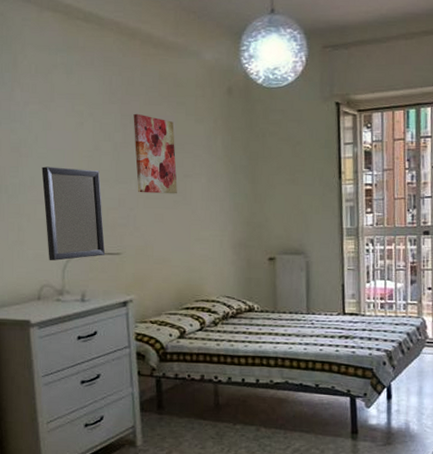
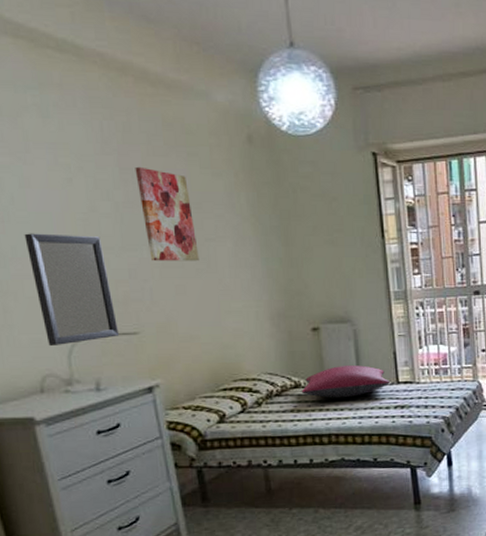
pillow: none [254,294,336,325] -> present [301,365,390,398]

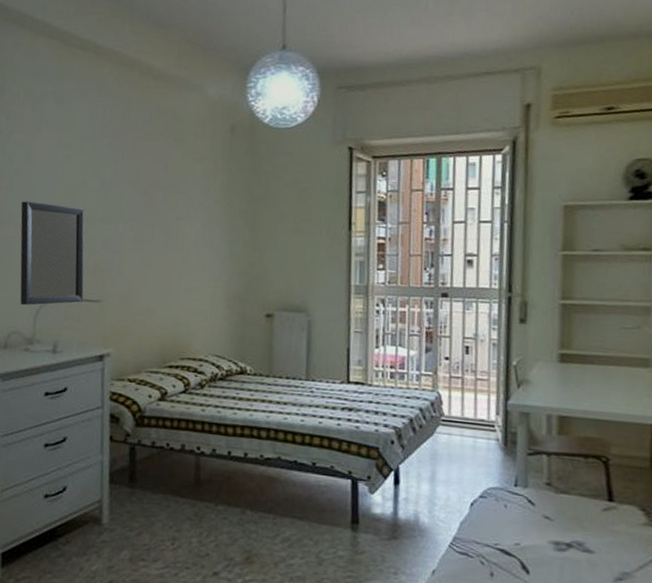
wall art: present [135,166,199,261] -> none [124,148,170,238]
pillow: present [301,365,390,398] -> none [245,356,340,392]

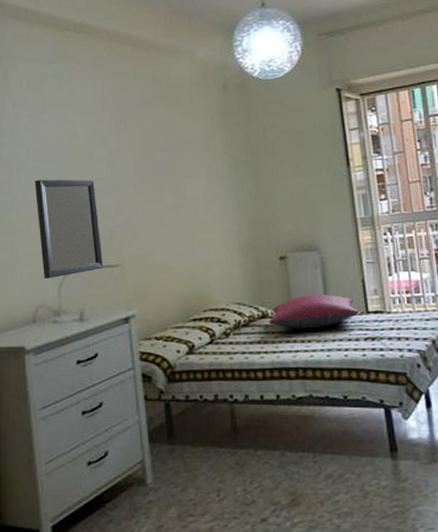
pillow: none [245,356,340,392] -> present [268,294,359,329]

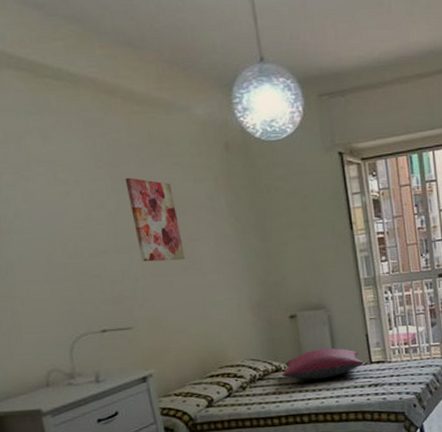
home mirror: present [34,179,104,280] -> none [29,242,116,344]
wall art: none [127,117,177,199] -> present [125,177,185,262]

